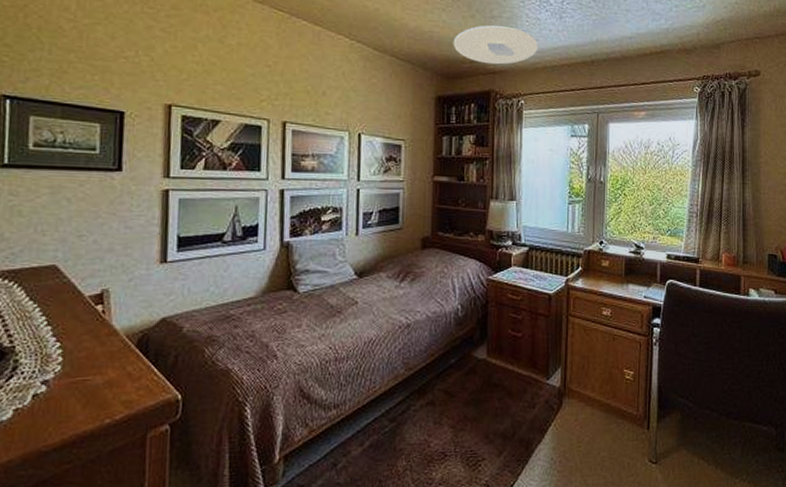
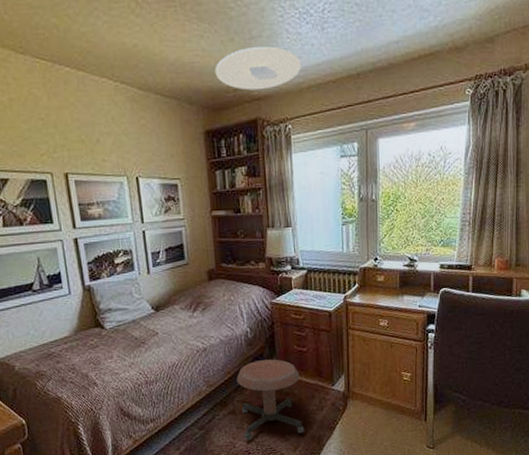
stool: none [440,343,512,440] -> present [236,359,304,441]

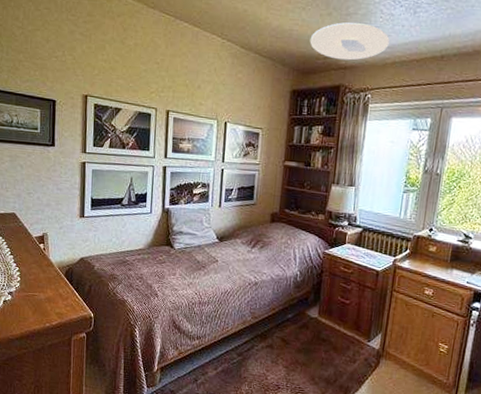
stool: present [236,359,304,441] -> none [276,303,339,380]

